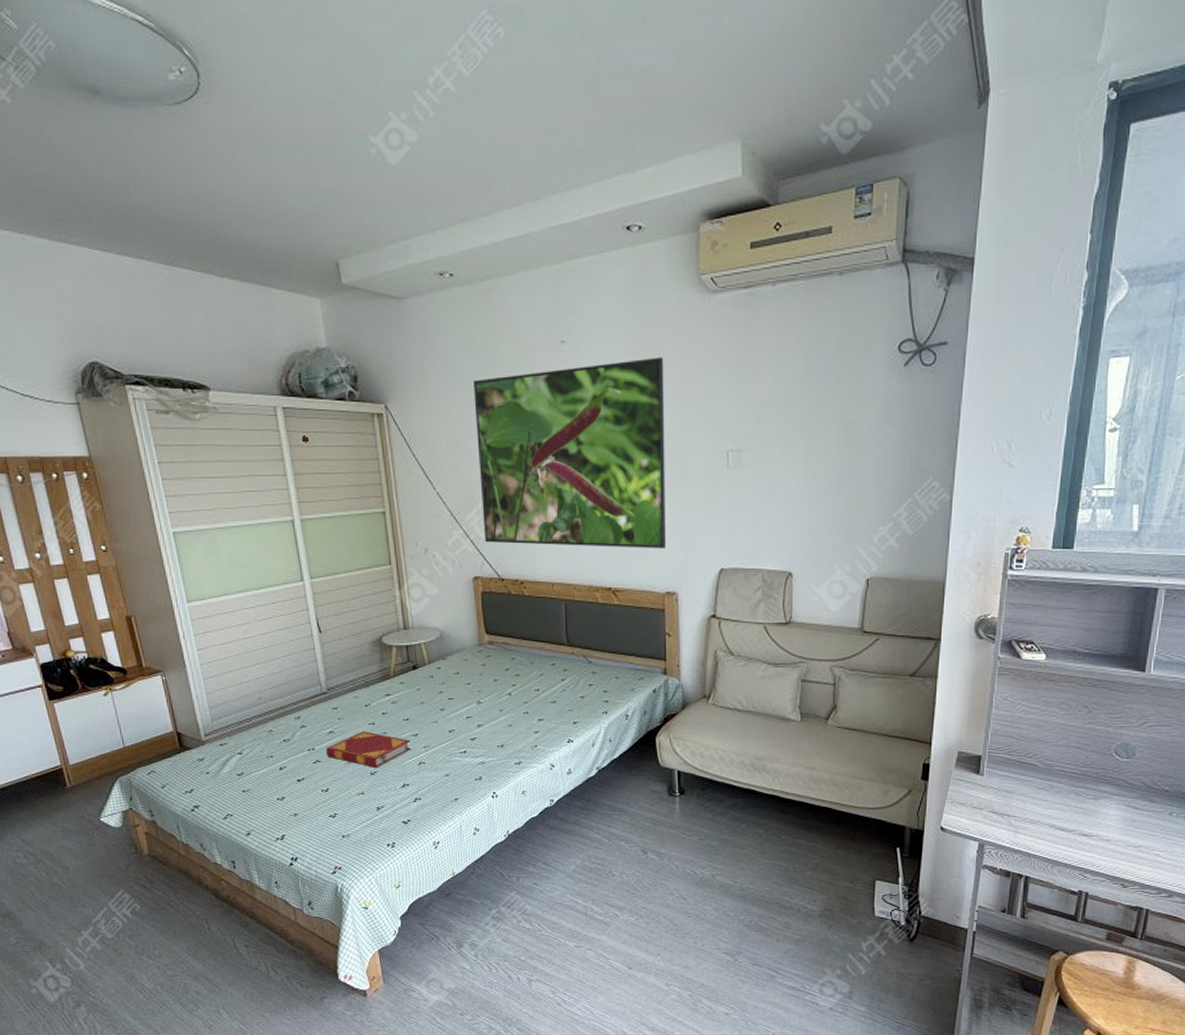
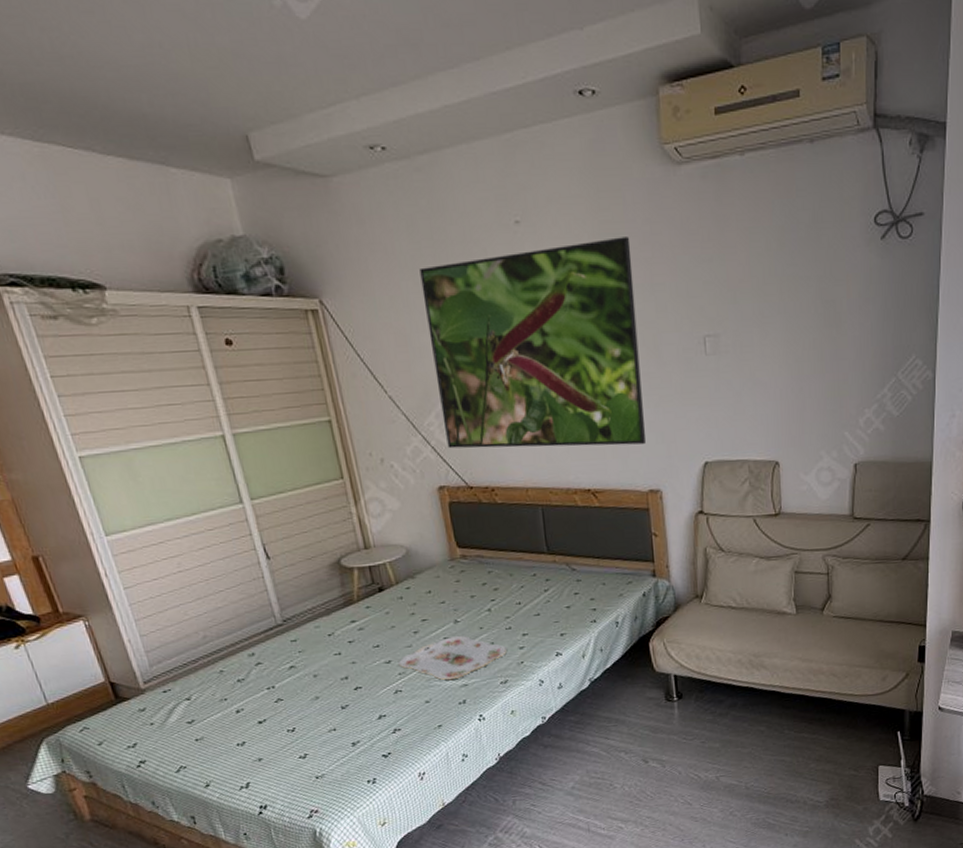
hardback book: present [325,731,411,769] -> none [287,662,385,702]
serving tray: none [424,715,523,756] -> present [398,635,507,680]

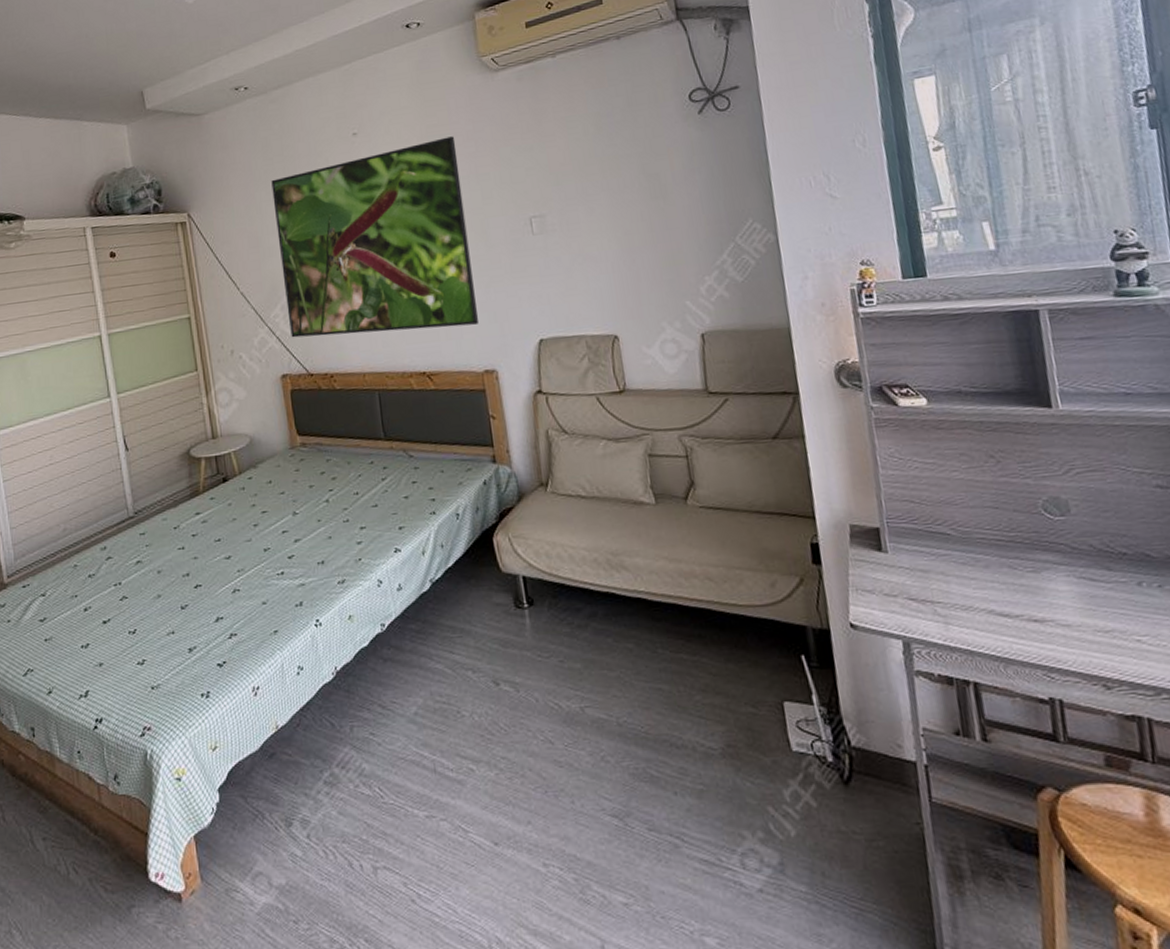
serving tray: present [398,635,507,680] -> none [237,528,344,578]

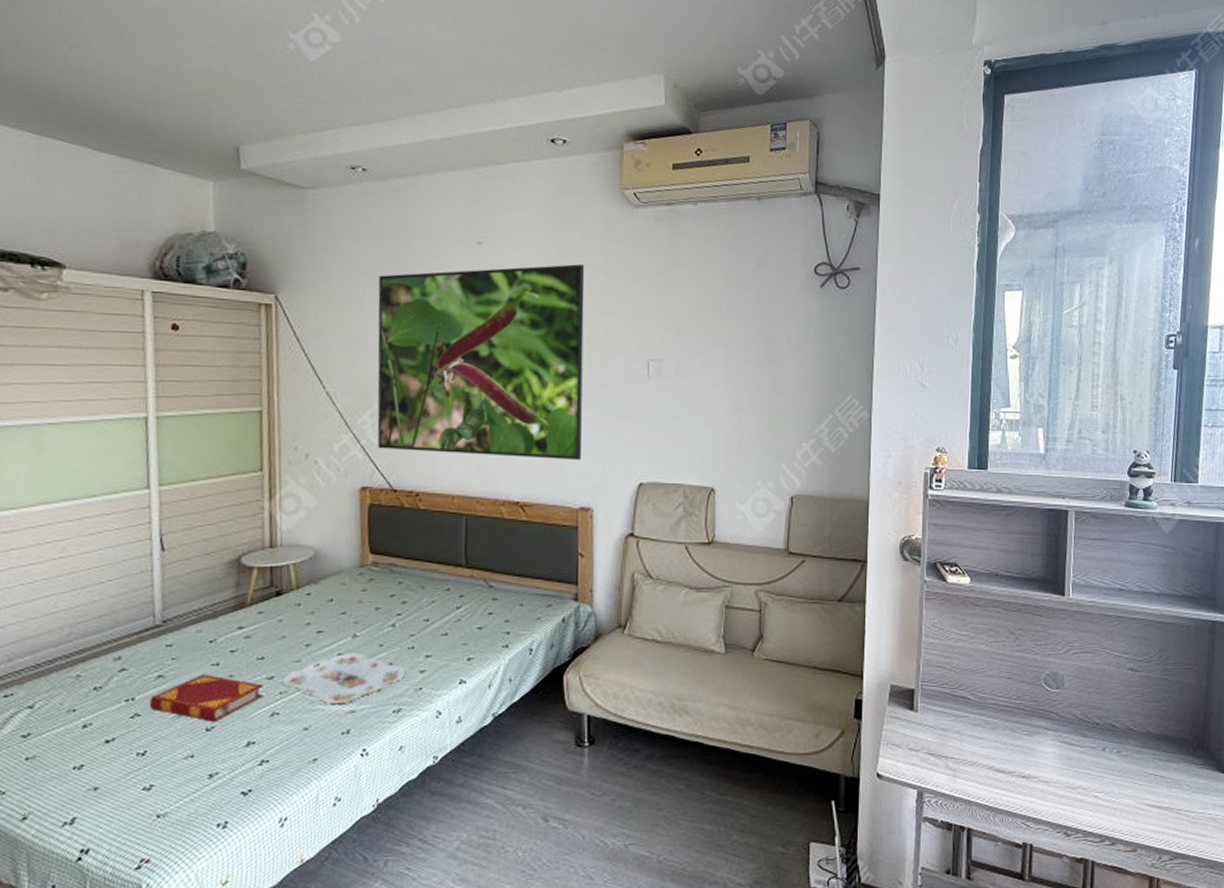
hardback book: none [133,557,224,602] -> present [149,674,264,723]
serving tray: none [237,528,344,578] -> present [281,652,405,703]

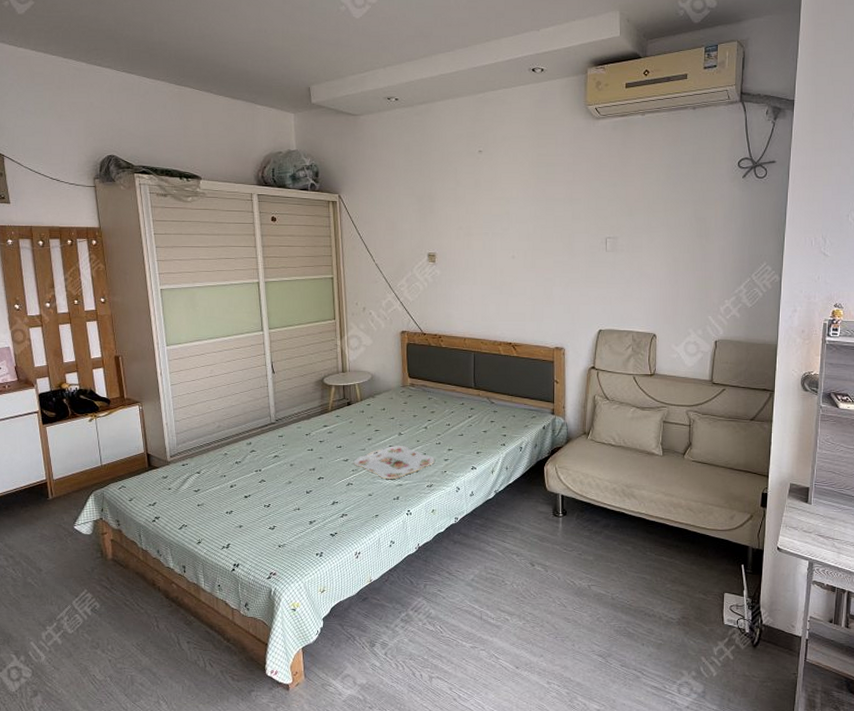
hardback book: present [149,674,264,723] -> none [270,456,342,488]
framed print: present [377,264,585,460] -> none [409,165,558,312]

